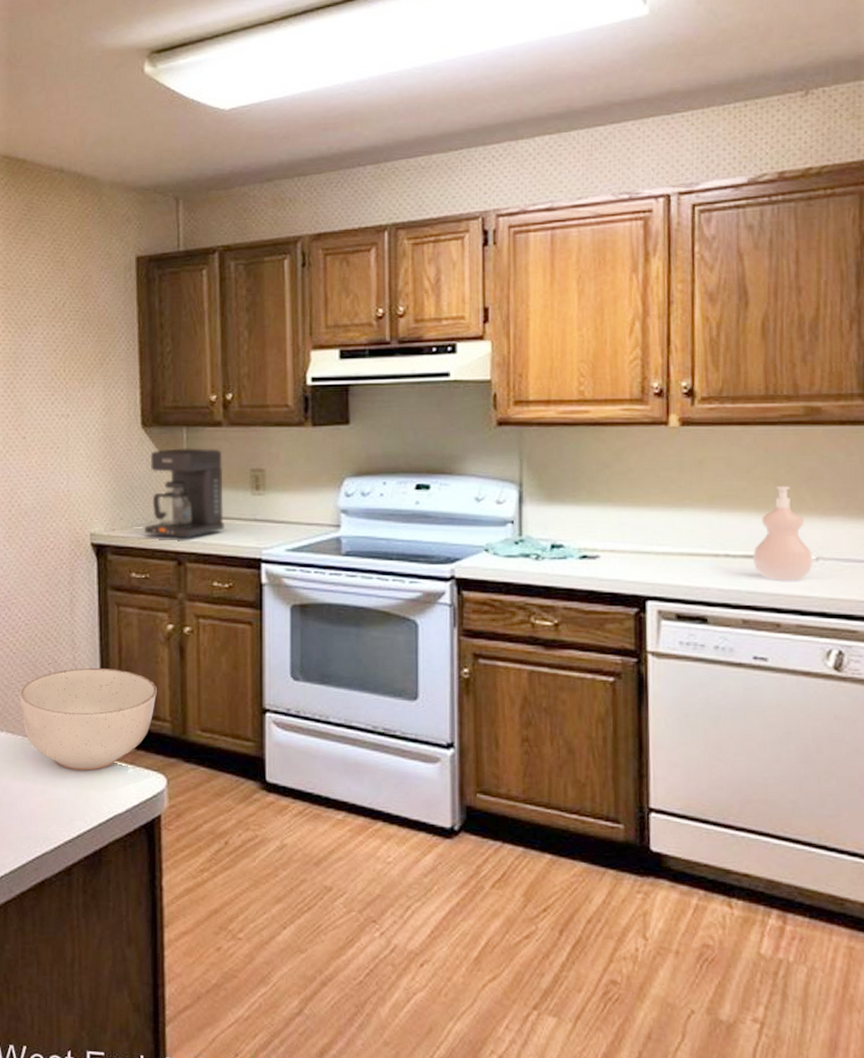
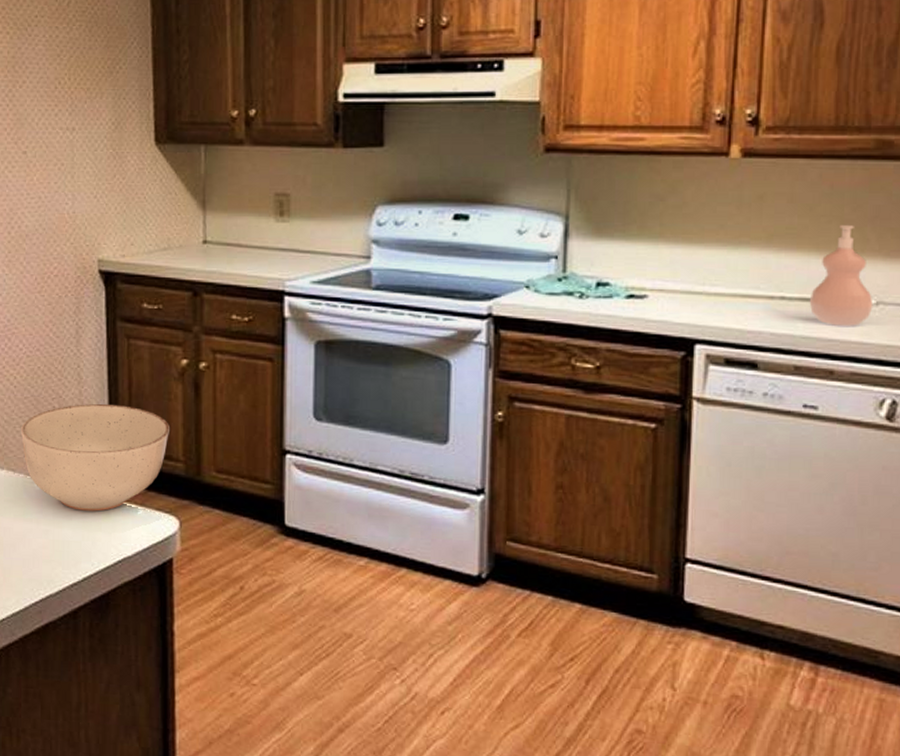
coffee maker: present [145,448,224,538] -> none [158,168,245,267]

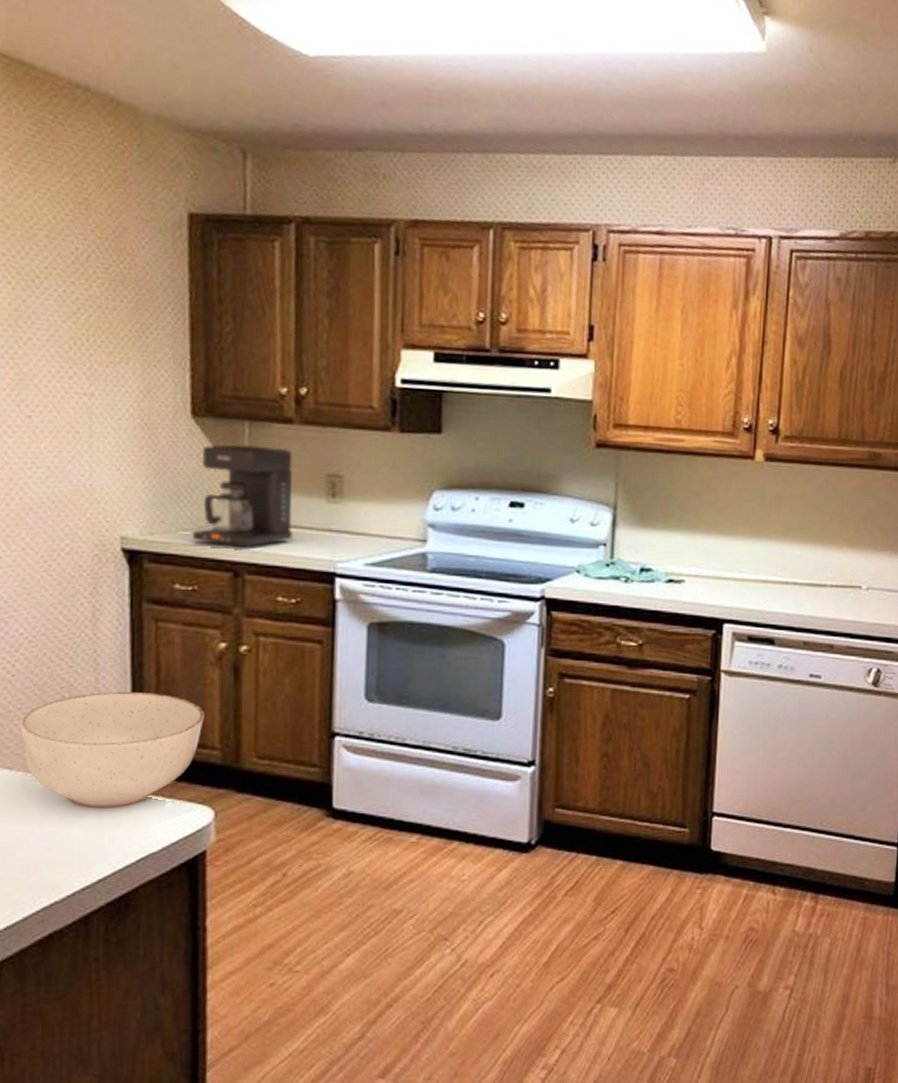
coffee maker: none [158,168,245,267] -> present [193,444,293,547]
soap bottle: present [809,224,873,326] -> none [816,521,865,608]

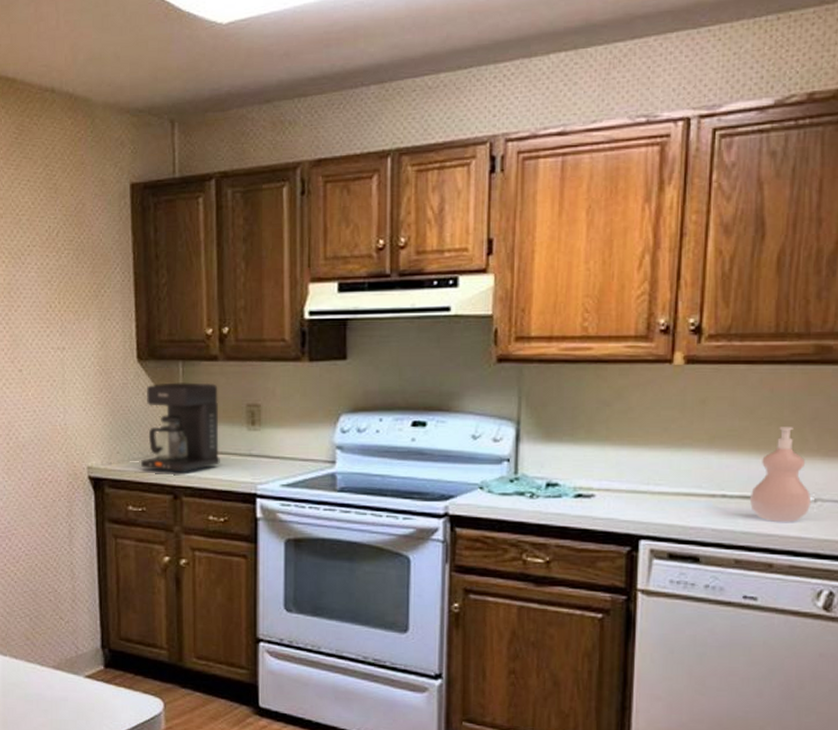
bowl: present [19,692,206,808] -> none [21,597,155,694]
soap bottle: none [816,521,865,608] -> present [749,426,812,522]

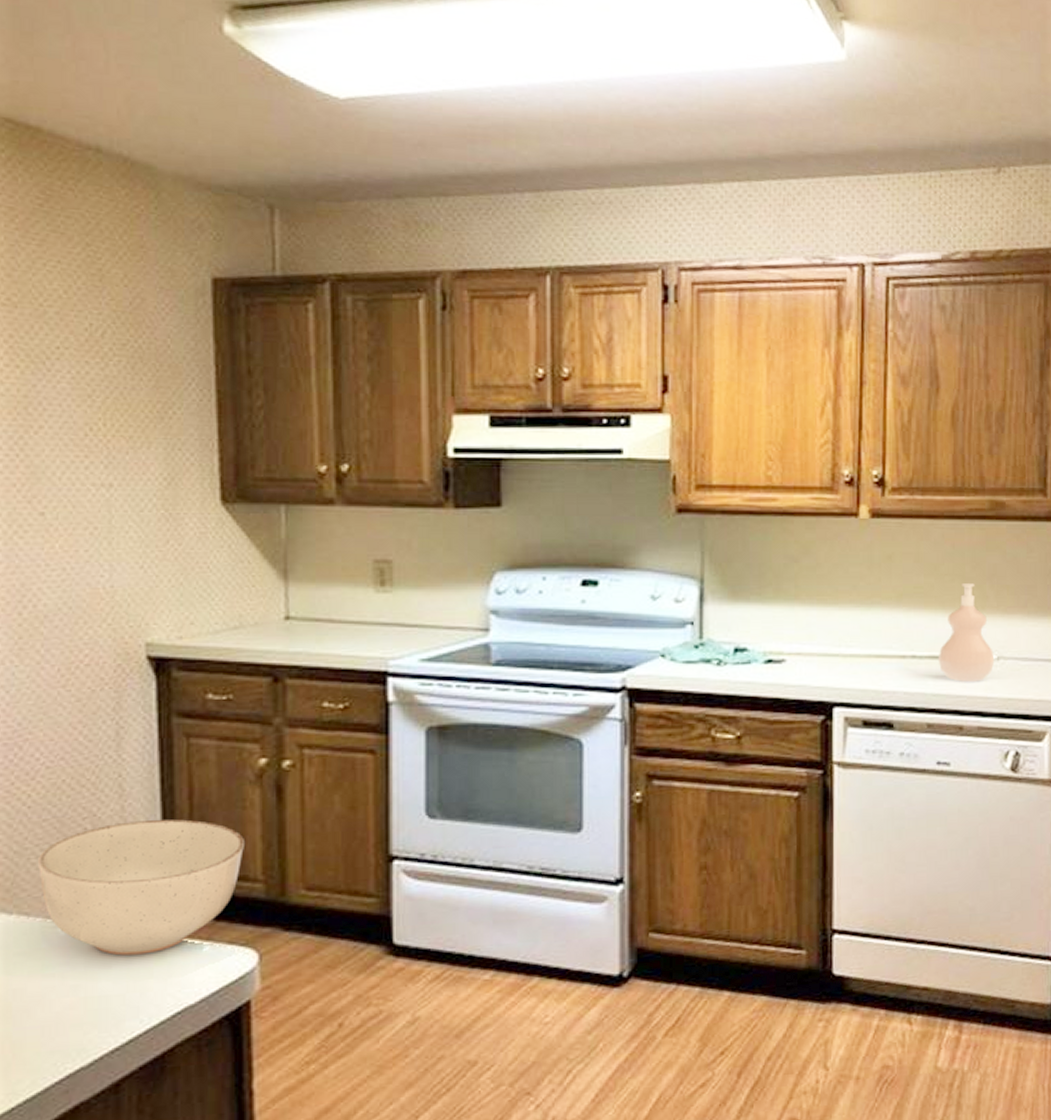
bowl: none [21,597,155,694] -> present [37,819,246,956]
coffee maker: present [141,382,220,472] -> none [226,532,338,647]

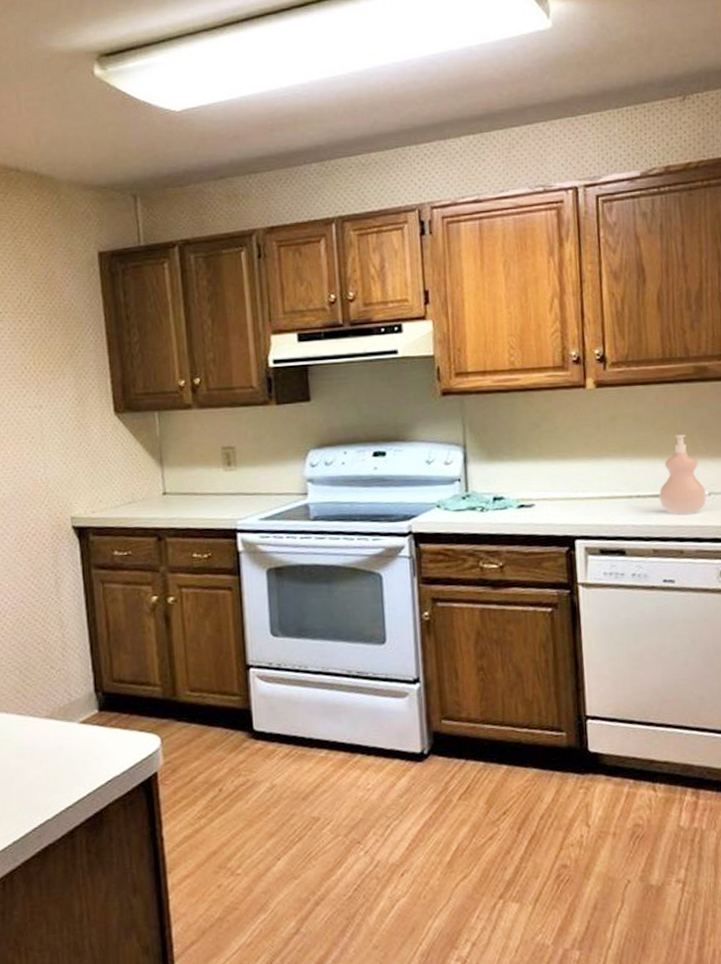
bowl: present [37,819,246,956] -> none [10,642,147,740]

